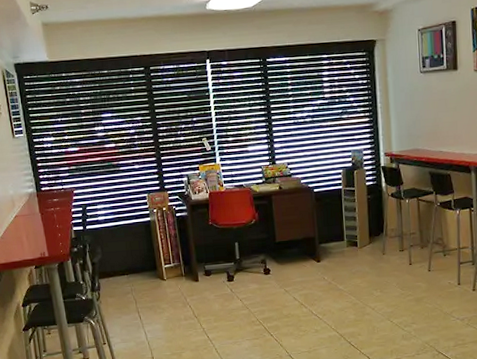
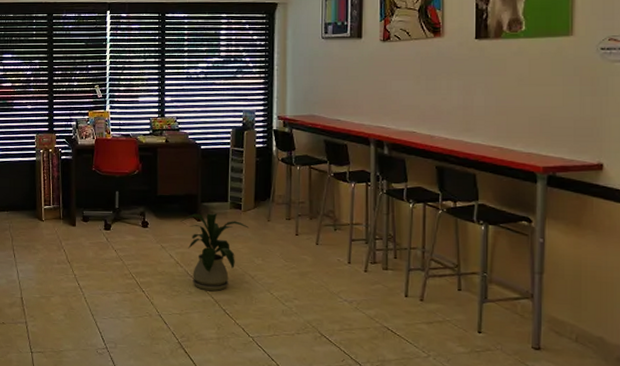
house plant: none [301,253,366,327] -> present [181,213,249,292]

